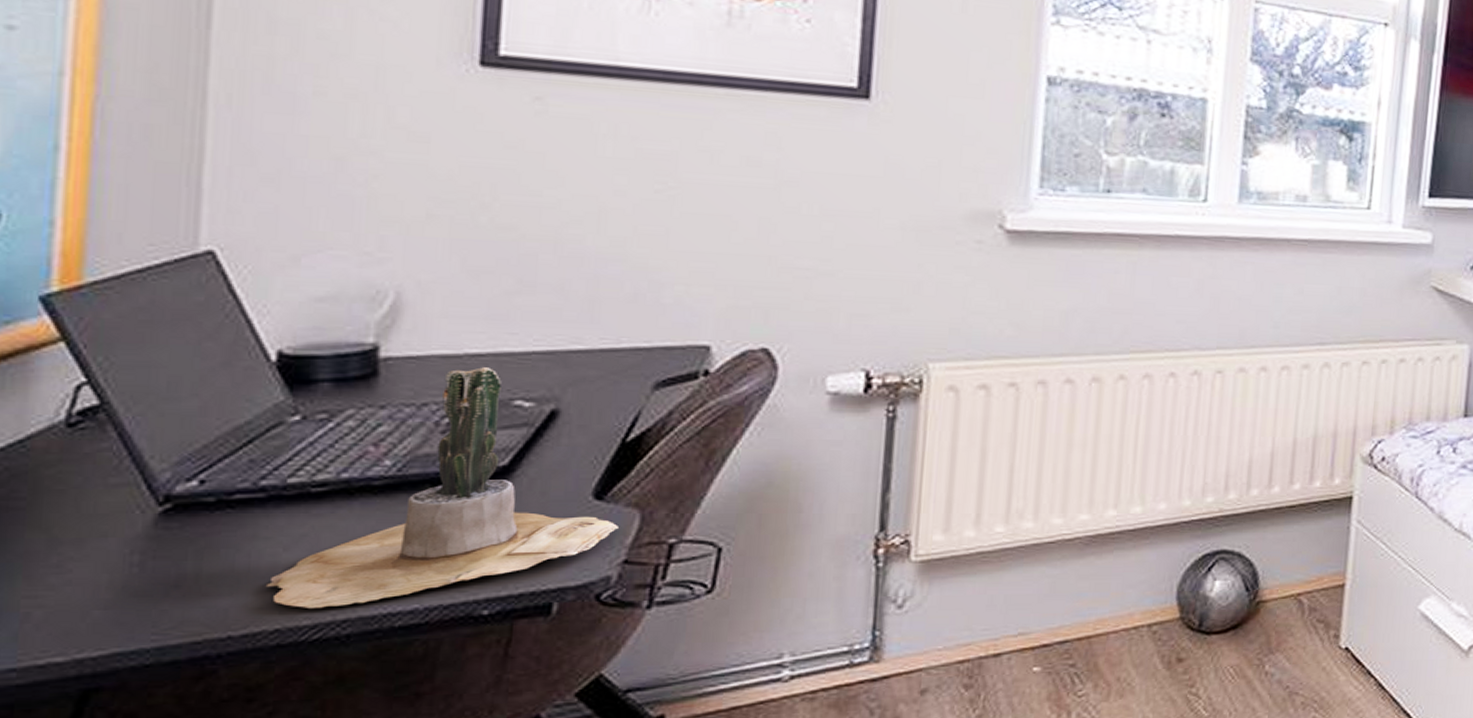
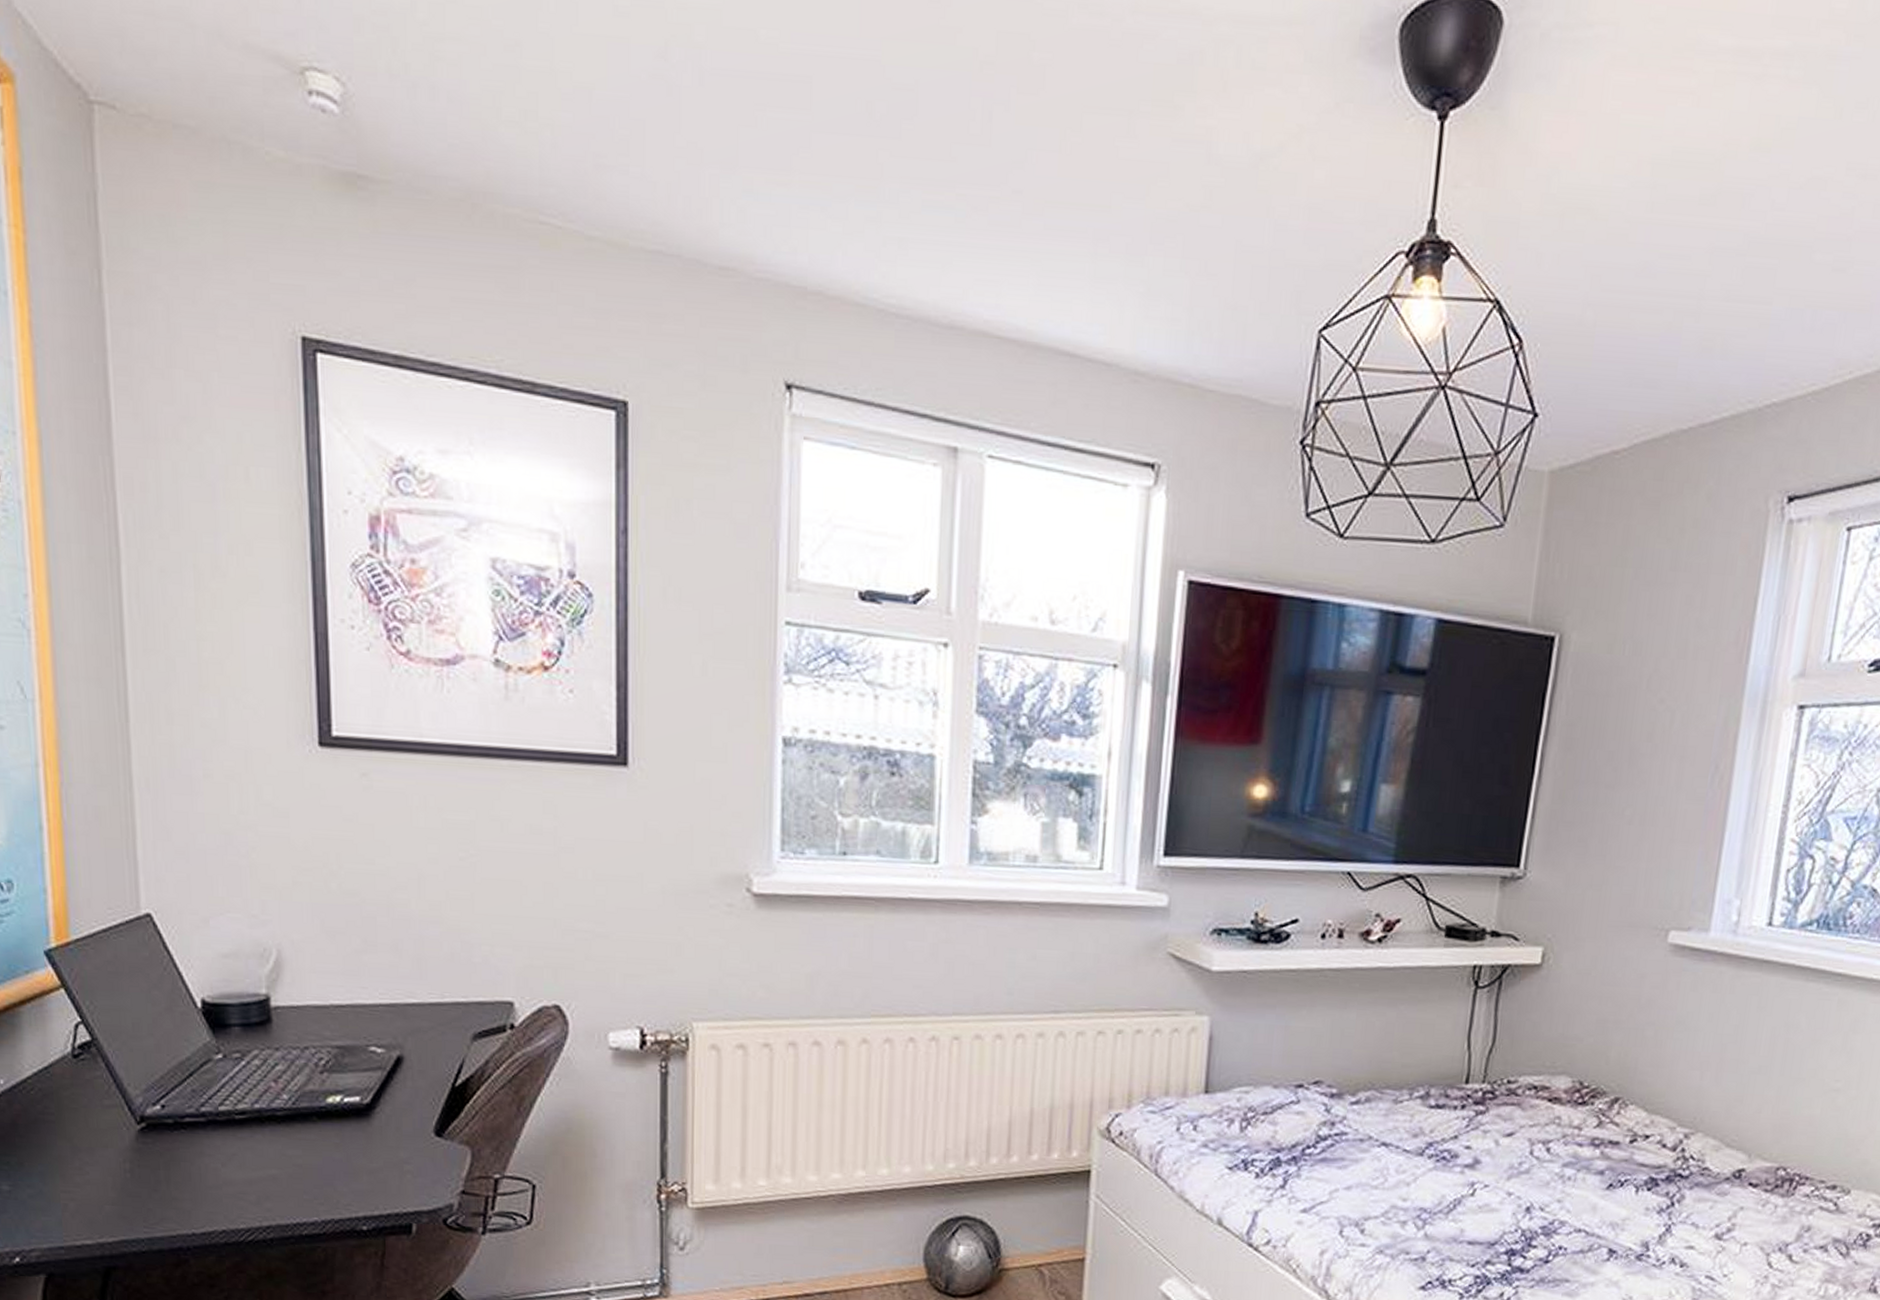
potted cactus: present [265,367,618,608] -> none [212,1017,455,1215]

